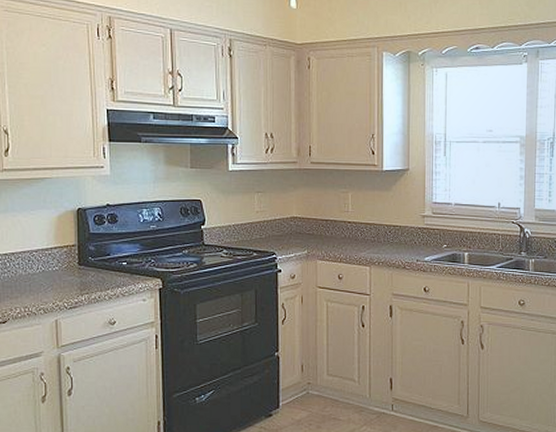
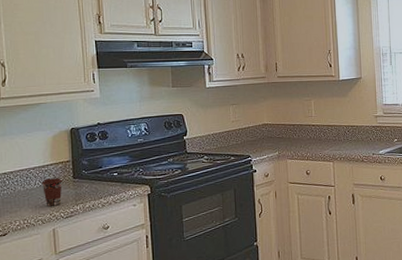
coffee cup: none [44,263,67,294] -> present [41,178,62,206]

